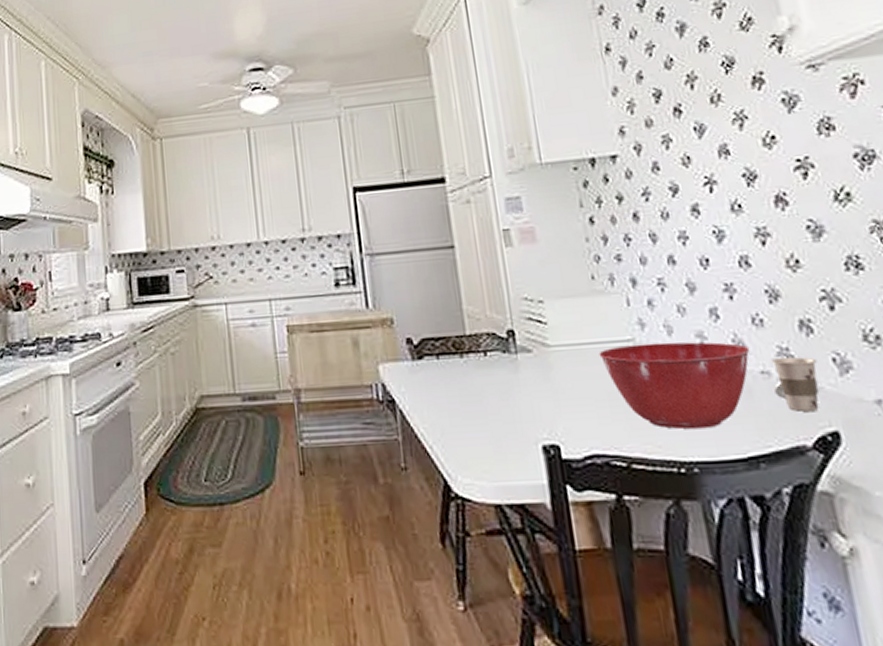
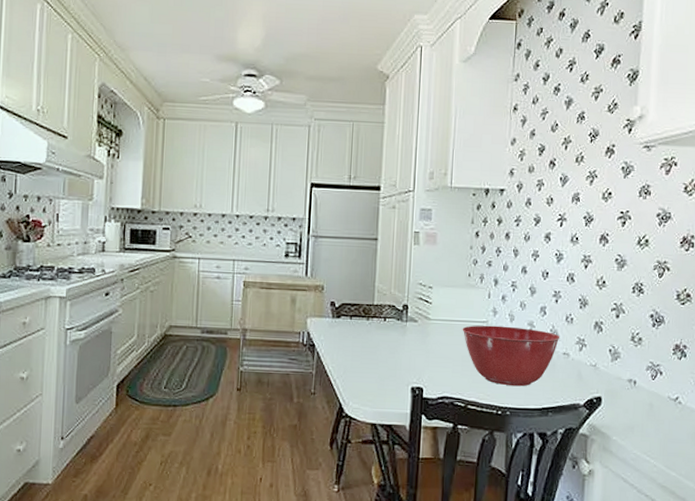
cup: present [771,357,820,412] -> none [569,345,600,382]

